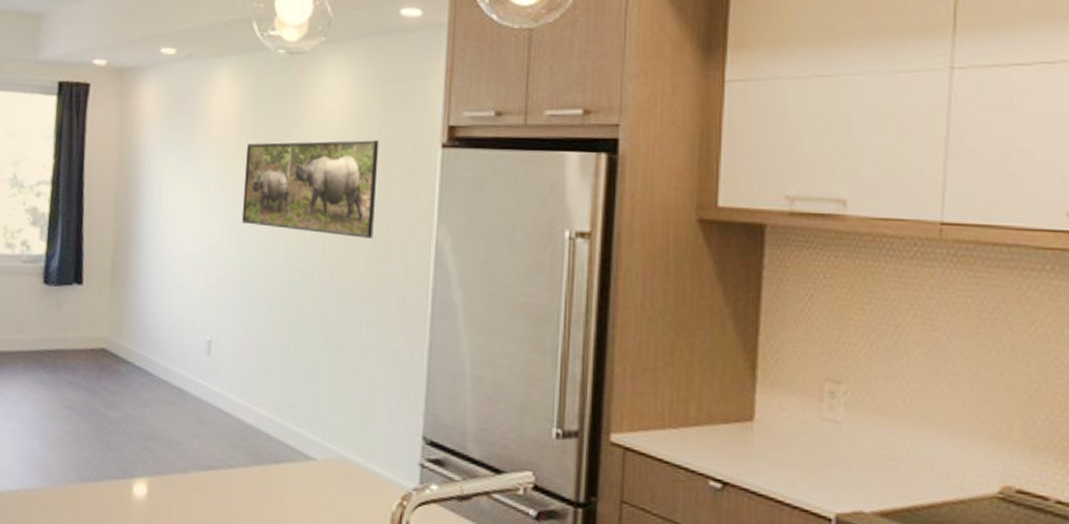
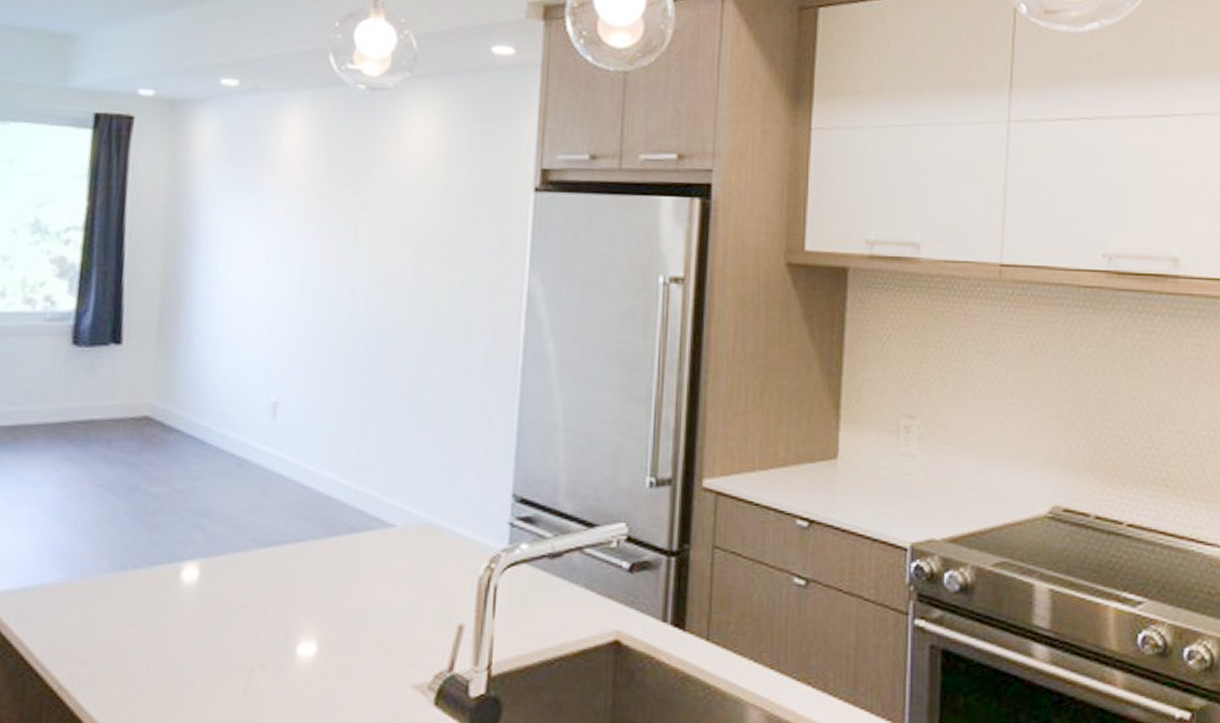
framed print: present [241,140,379,238] -> none [313,182,468,287]

